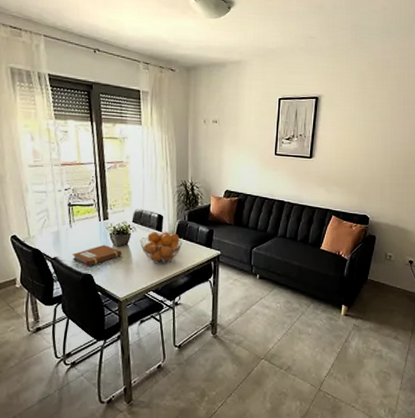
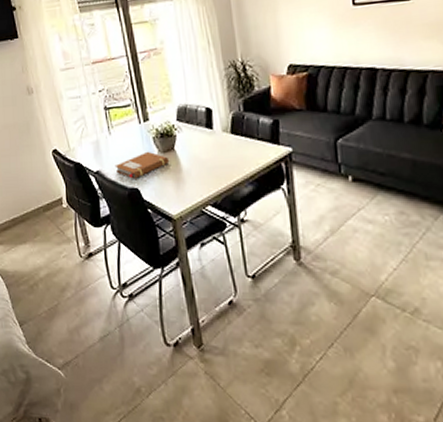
fruit basket: present [139,232,184,264] -> none [187,129,241,171]

